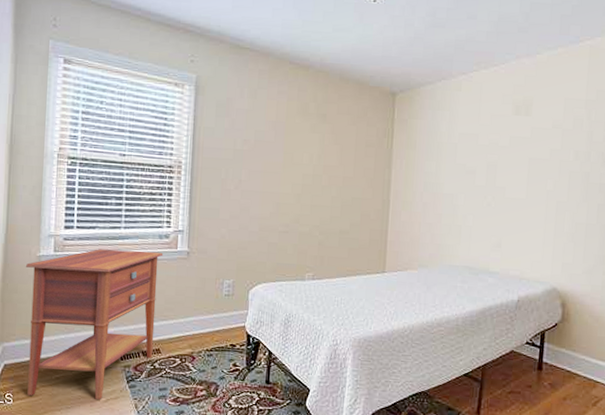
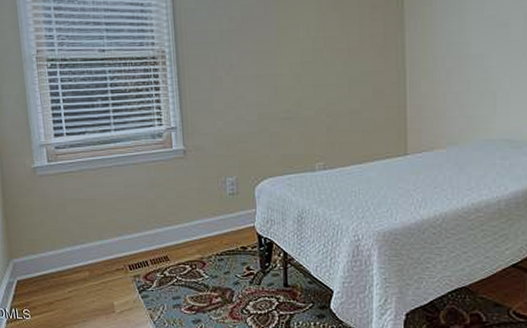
nightstand: present [25,249,164,400] -> none [22,153,162,311]

